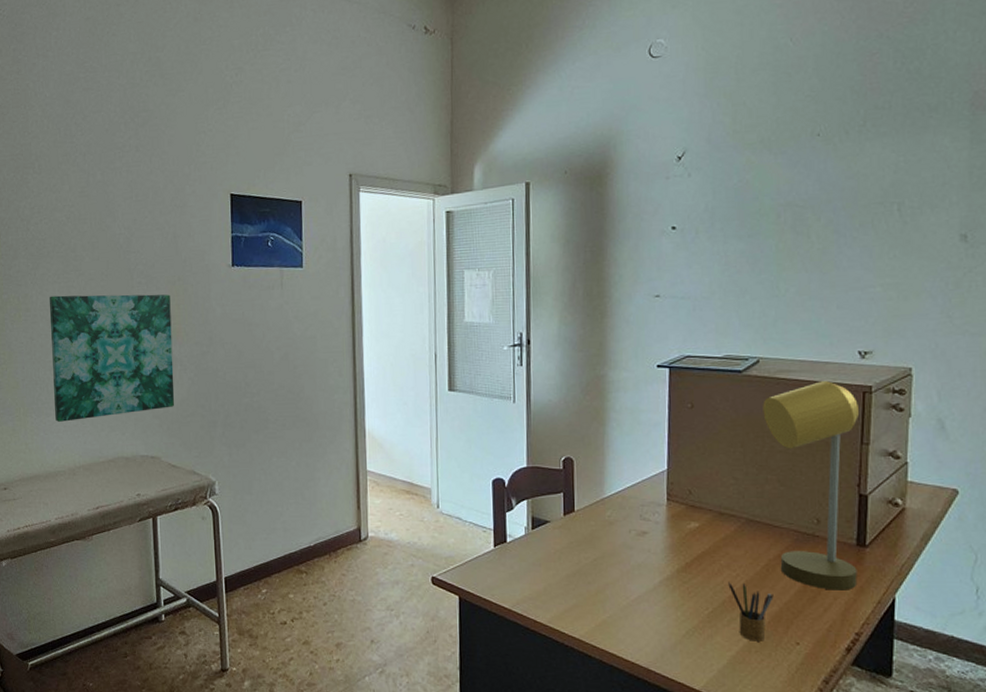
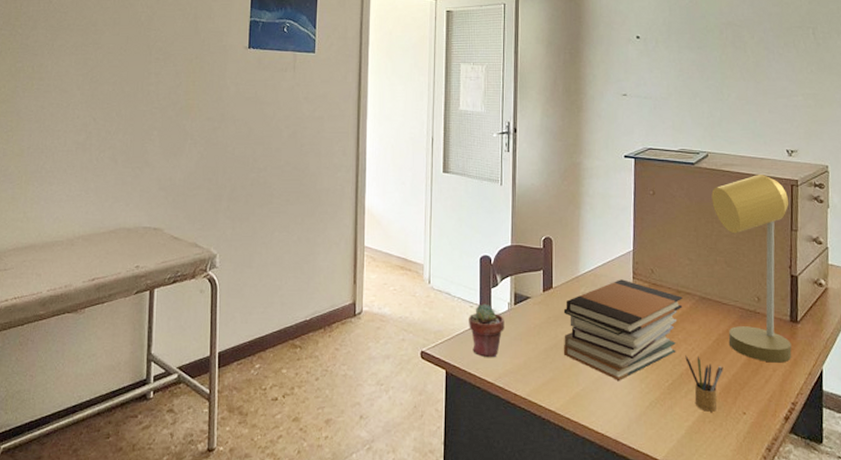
wall art: present [49,294,175,422] -> none [58,67,186,191]
potted succulent: none [482,528,521,583] -> present [469,303,504,357]
book stack: none [587,501,726,608] -> present [563,279,683,380]

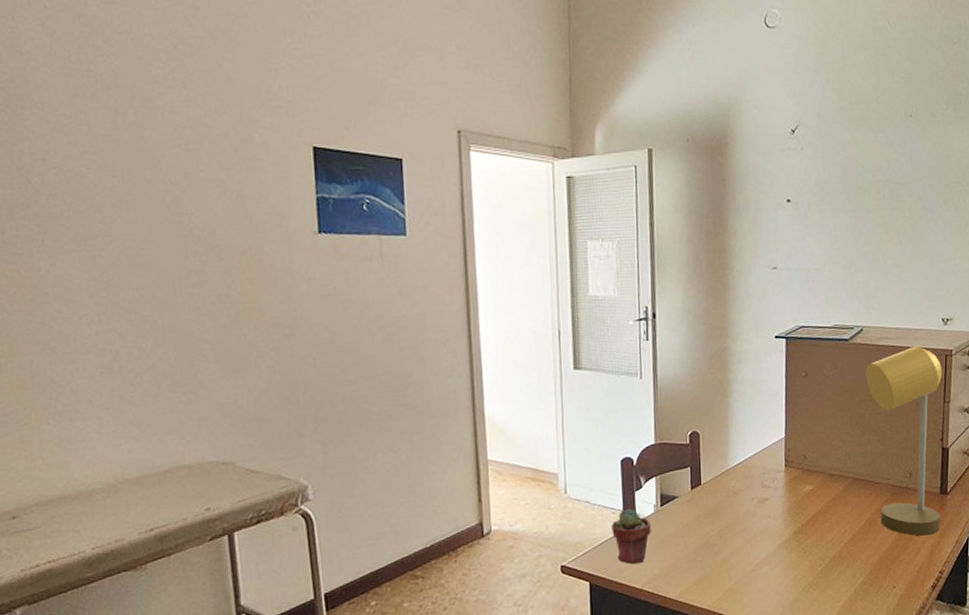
book stack: present [563,279,683,380] -> none [713,468,836,571]
pencil box: present [685,355,723,412] -> none [838,537,875,590]

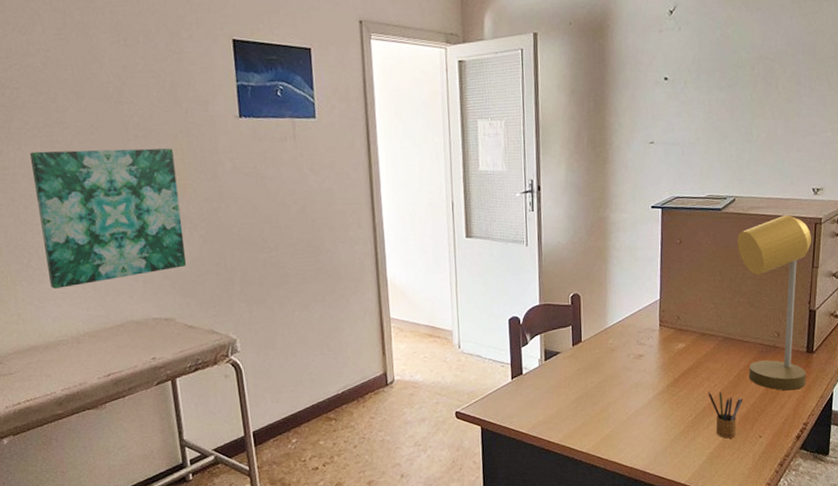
wall art: none [66,266,251,428] -> present [30,148,186,289]
potted succulent: present [612,508,651,564] -> none [500,362,536,411]
pencil box: none [838,537,875,590] -> present [708,390,743,439]

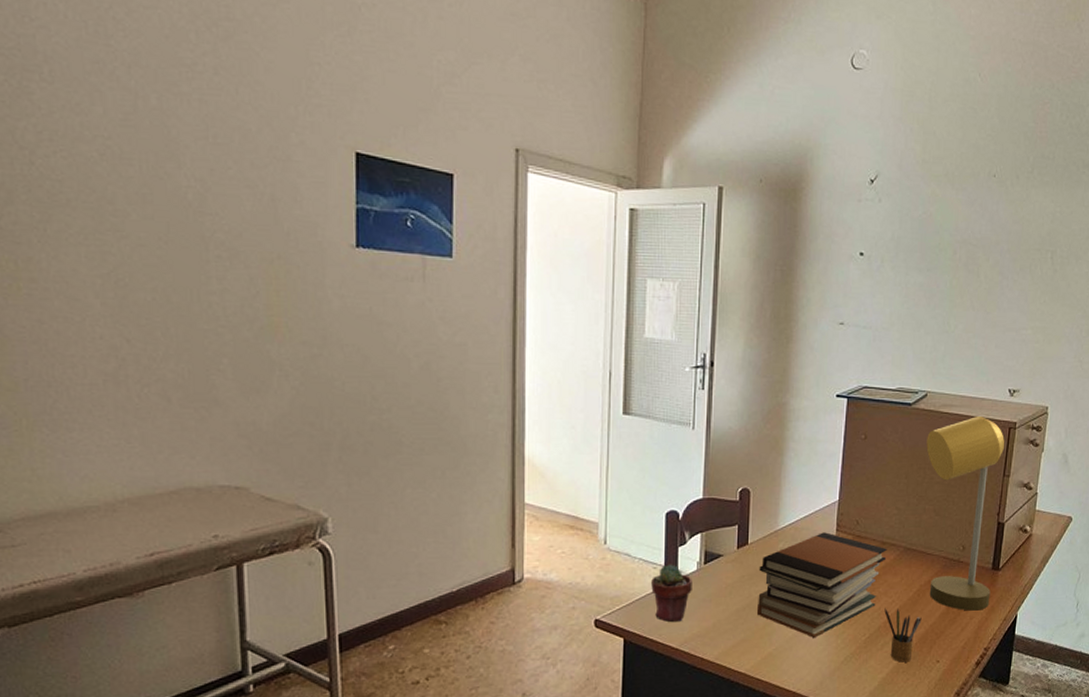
wall art: present [30,148,186,289] -> none [69,263,271,440]
potted succulent: none [500,362,536,411] -> present [651,564,692,622]
book stack: none [592,328,707,420] -> present [757,532,887,638]

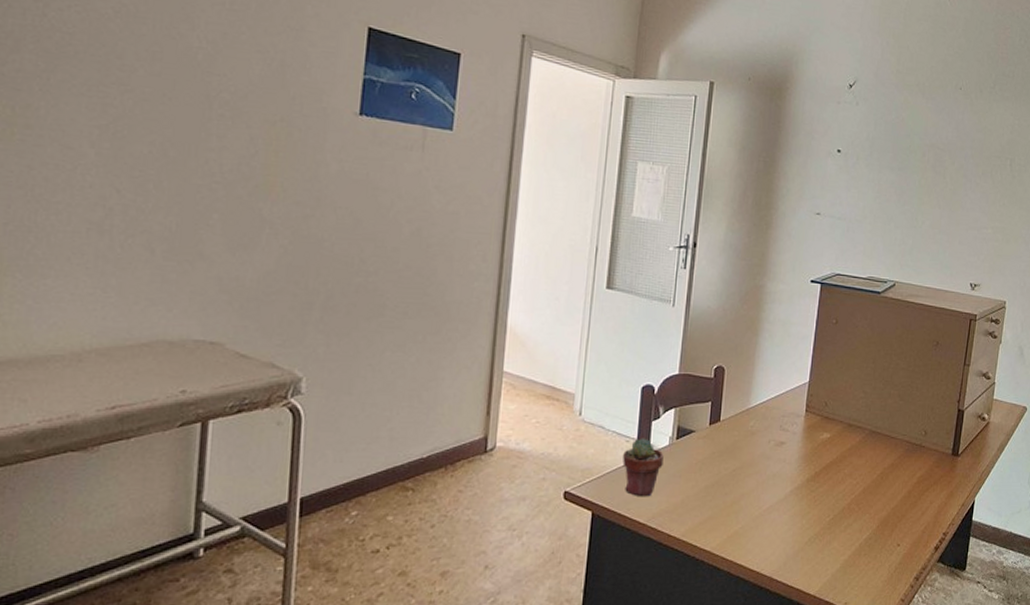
book stack: present [757,532,887,638] -> none [726,412,853,517]
pencil box: present [884,608,922,663] -> none [849,490,884,545]
desk lamp: present [926,416,1005,611] -> none [892,307,966,495]

